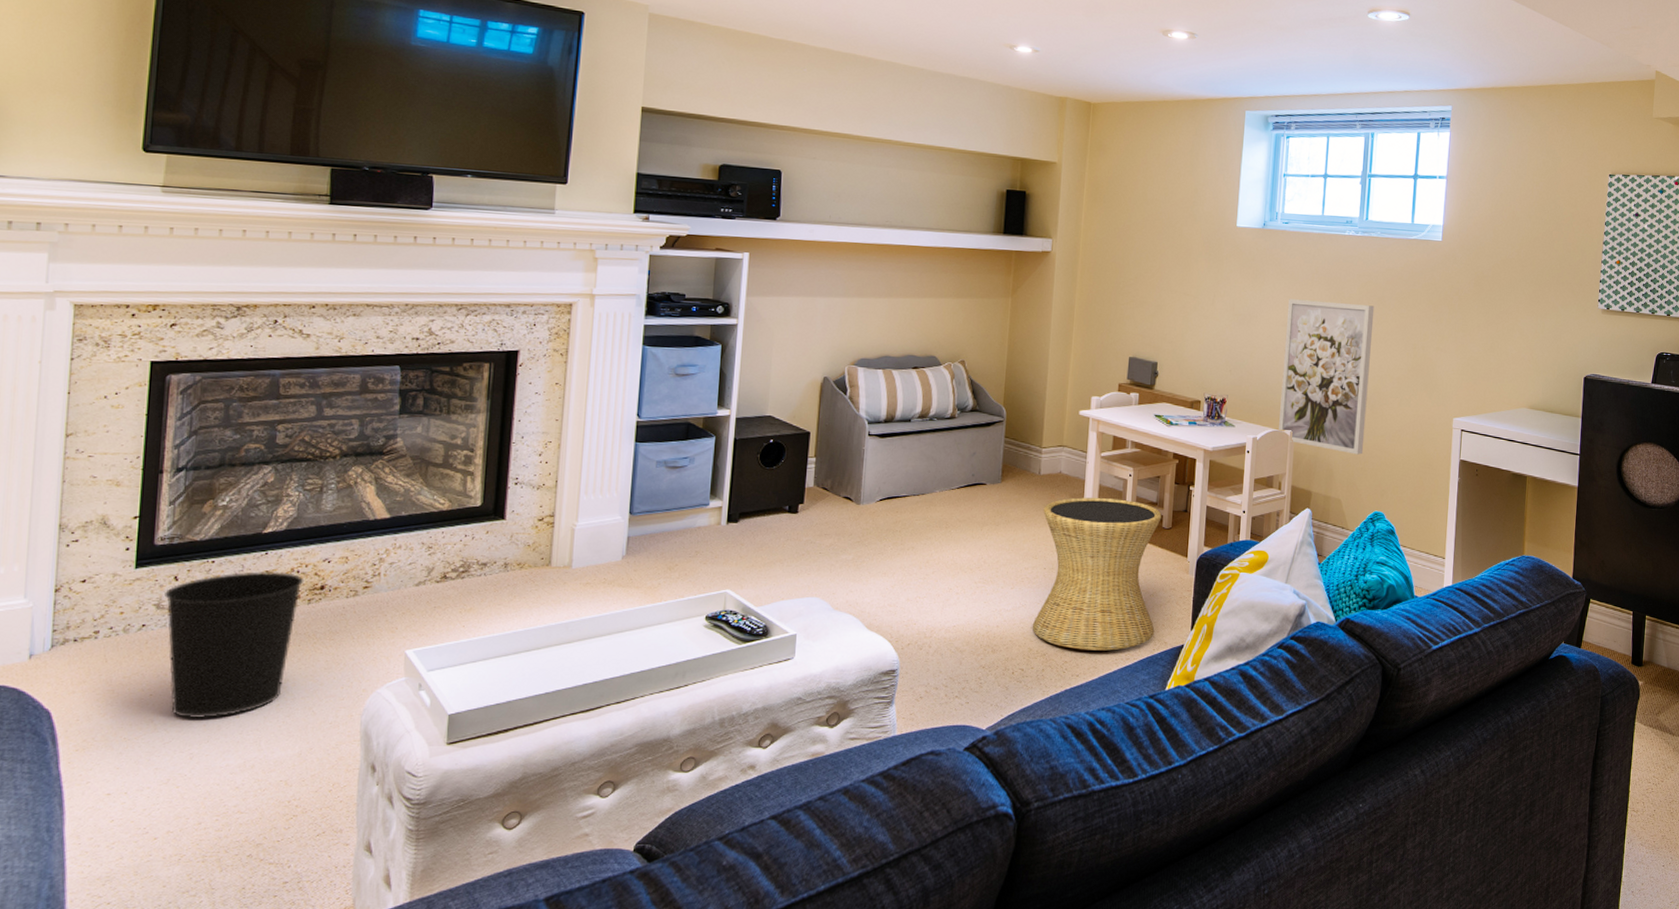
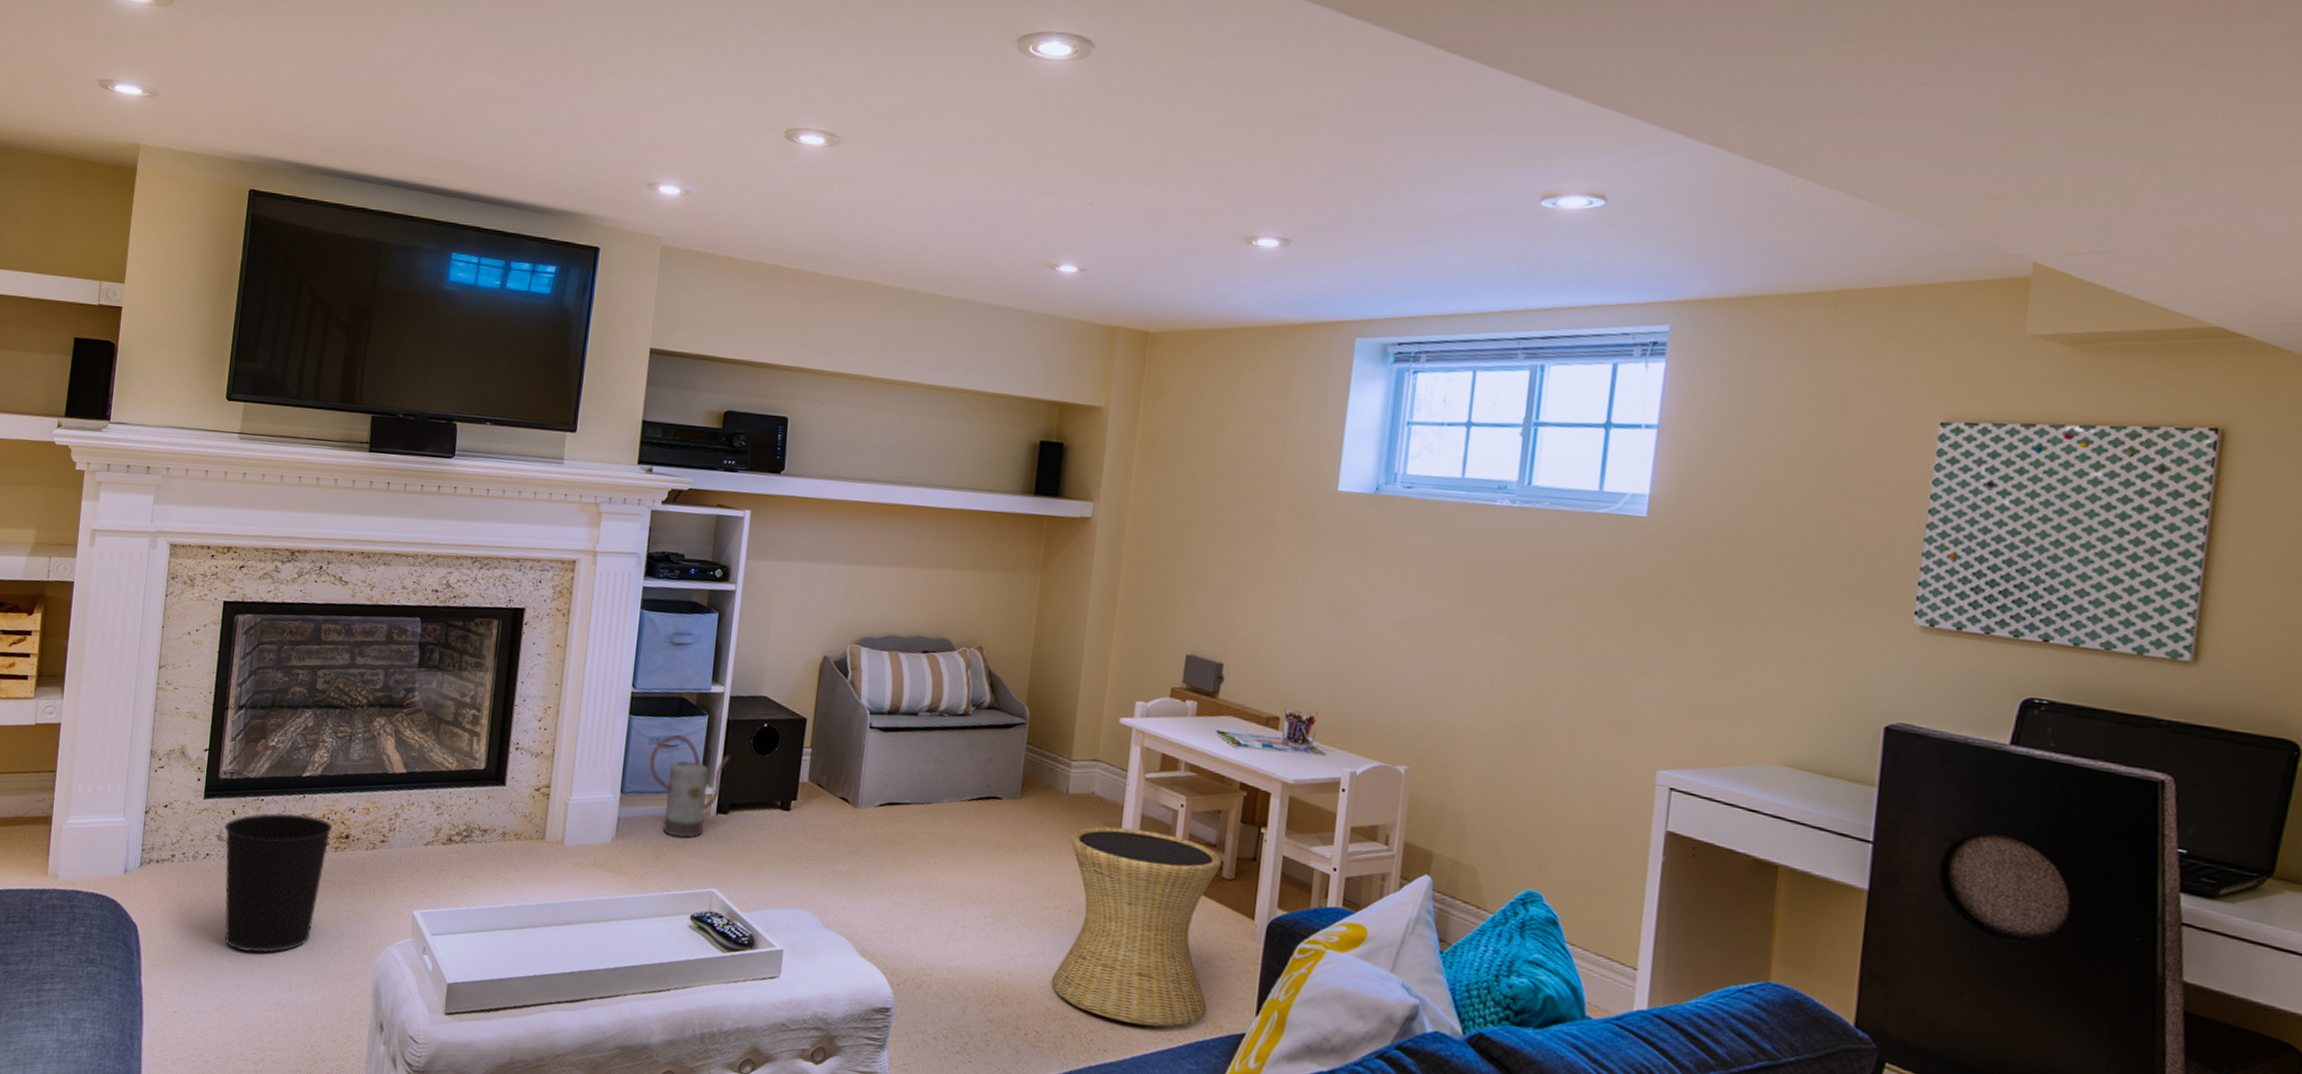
watering can: none [657,456,739,549] -> present [649,734,730,839]
wall art: present [1279,299,1375,455] -> none [1388,589,1538,810]

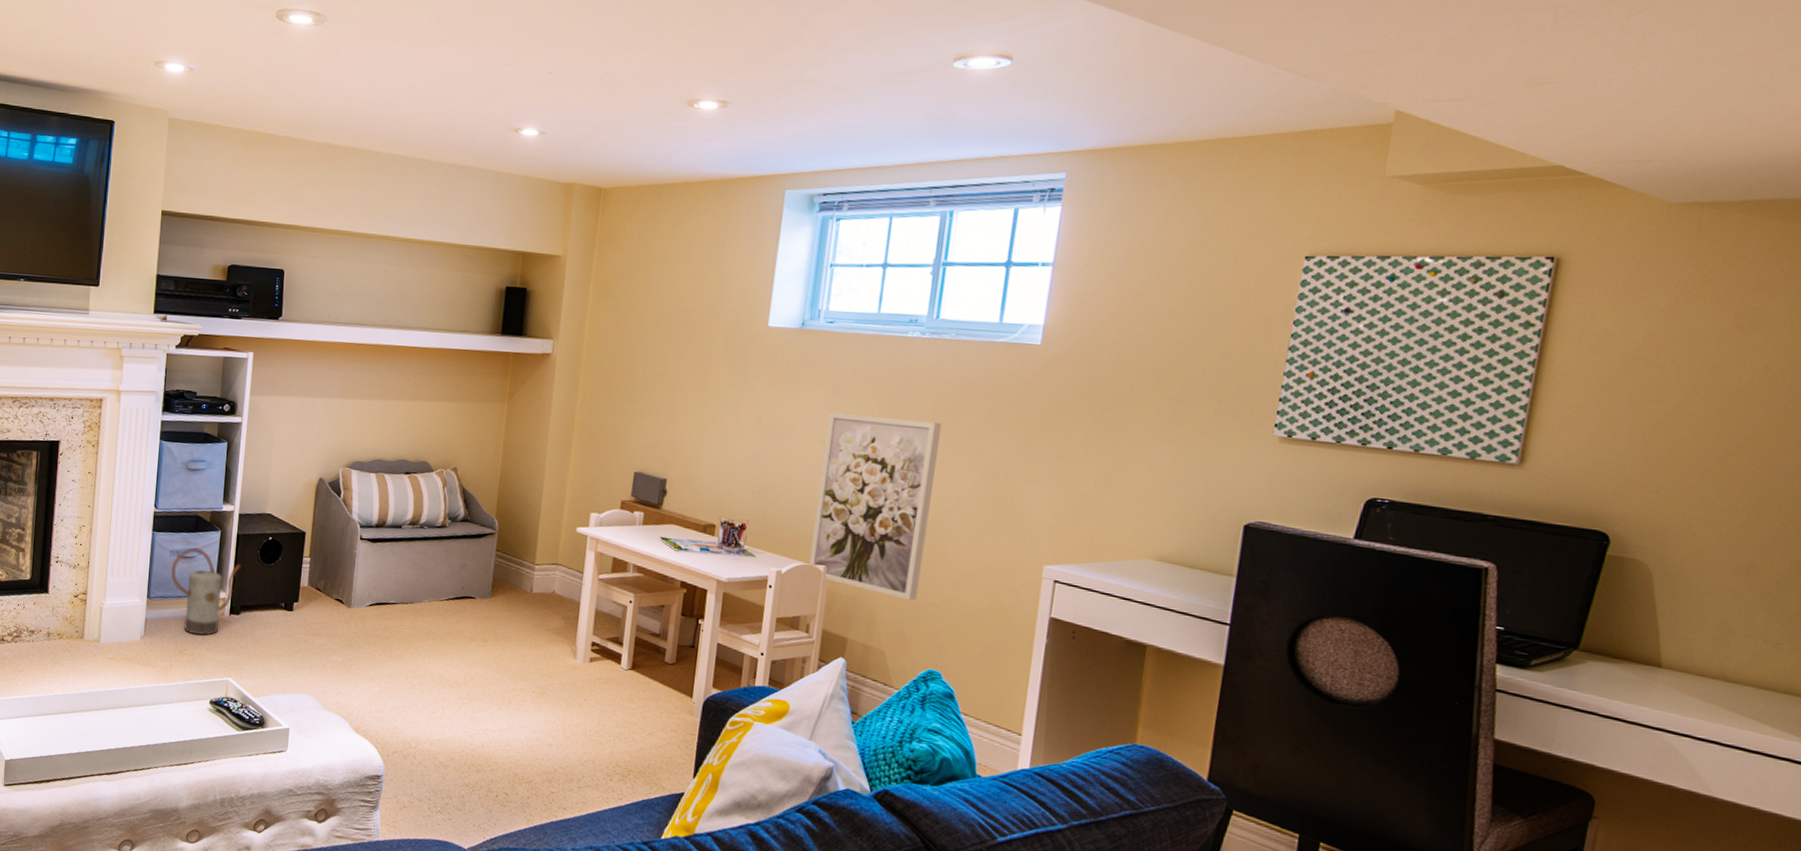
side table: present [1051,826,1222,1027] -> none [518,620,665,788]
wall art: none [1388,589,1538,810] -> present [809,412,943,601]

